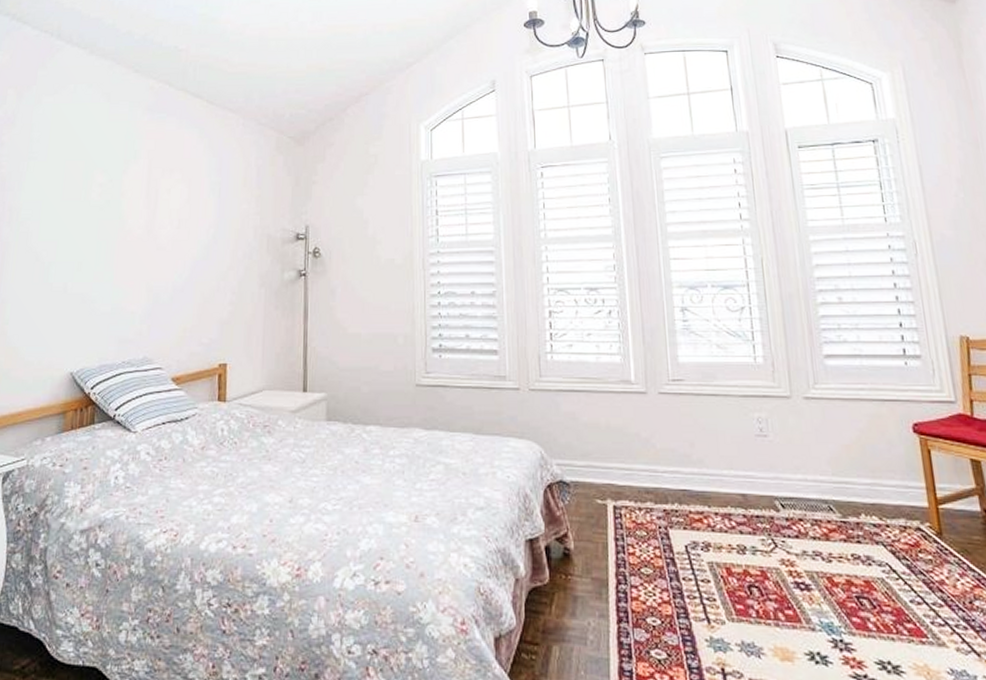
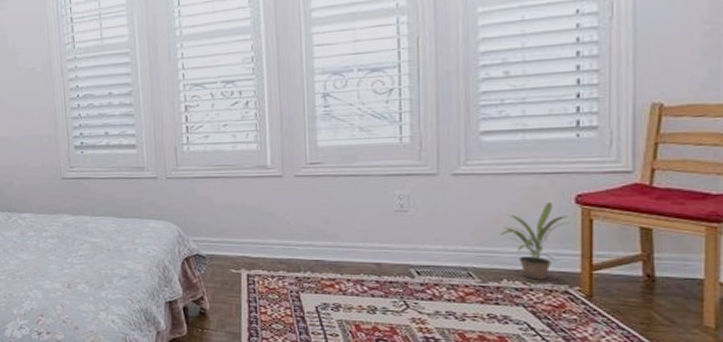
potted plant: none [852,431,912,515] -> present [499,202,570,280]

